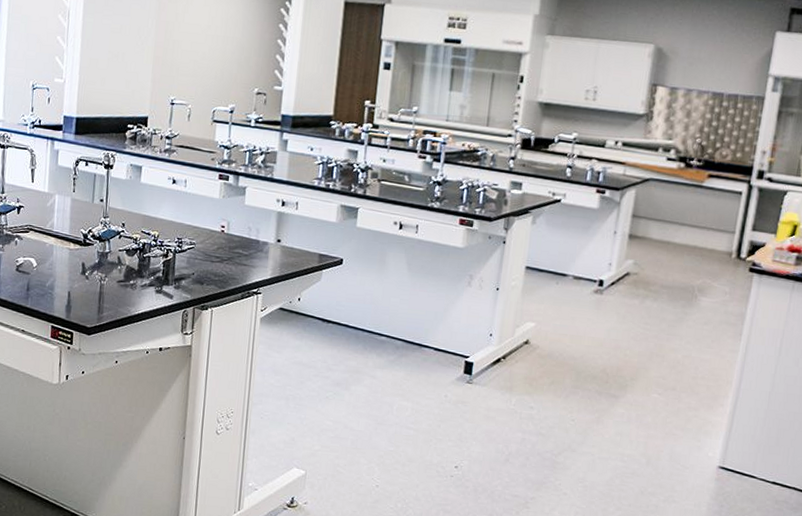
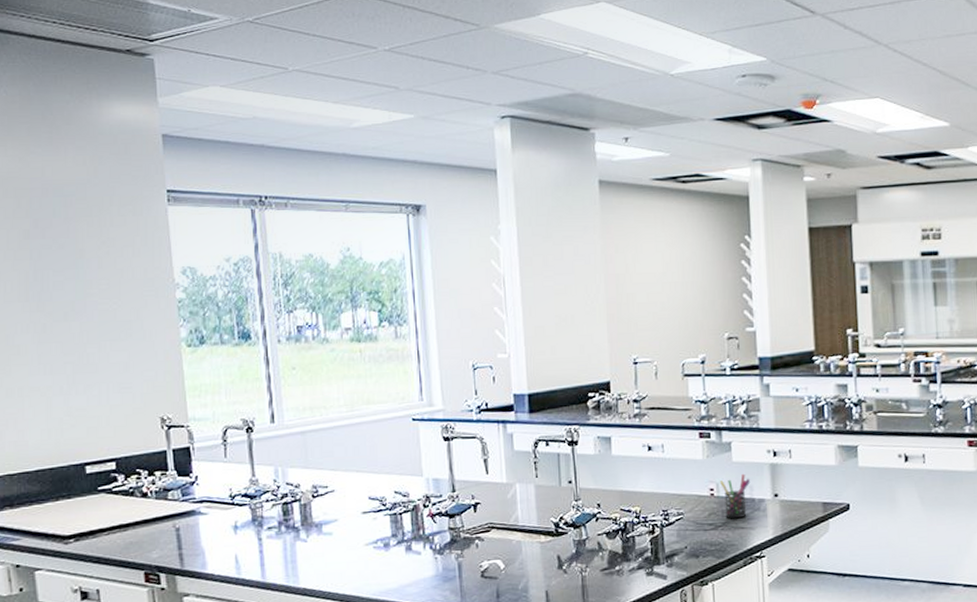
pen holder: none [231,217,258,256] -> present [720,473,751,518]

